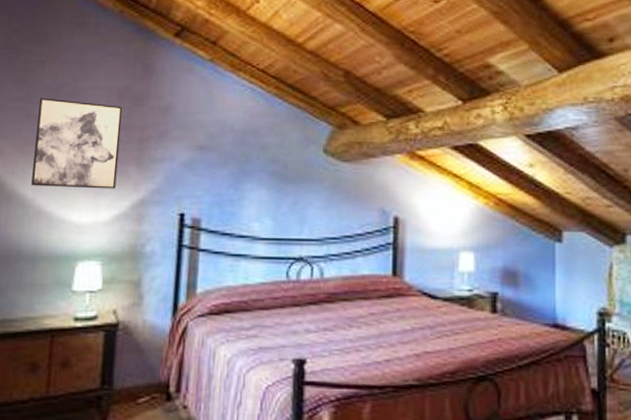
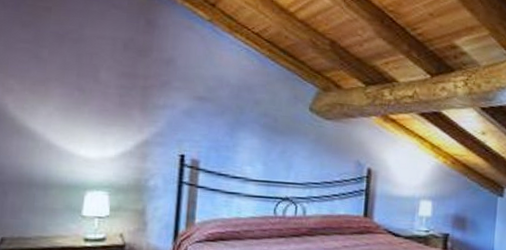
wall art: present [31,98,123,189] -> none [41,42,127,130]

